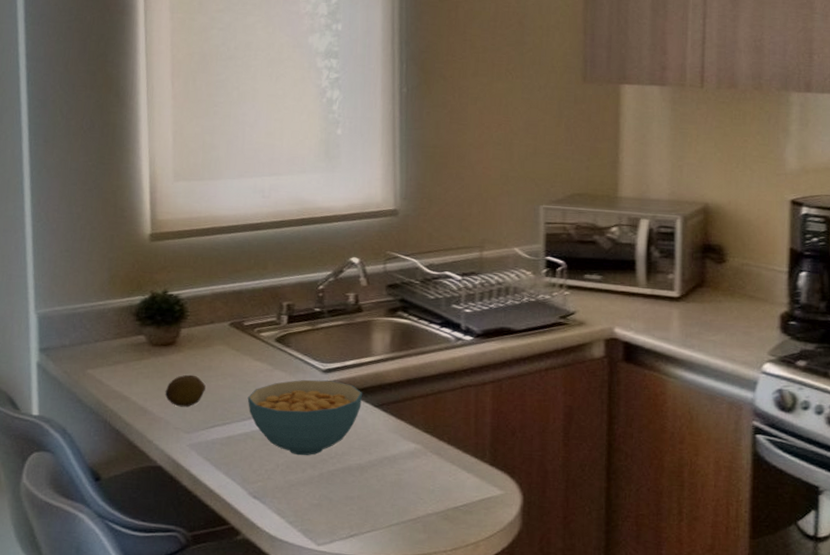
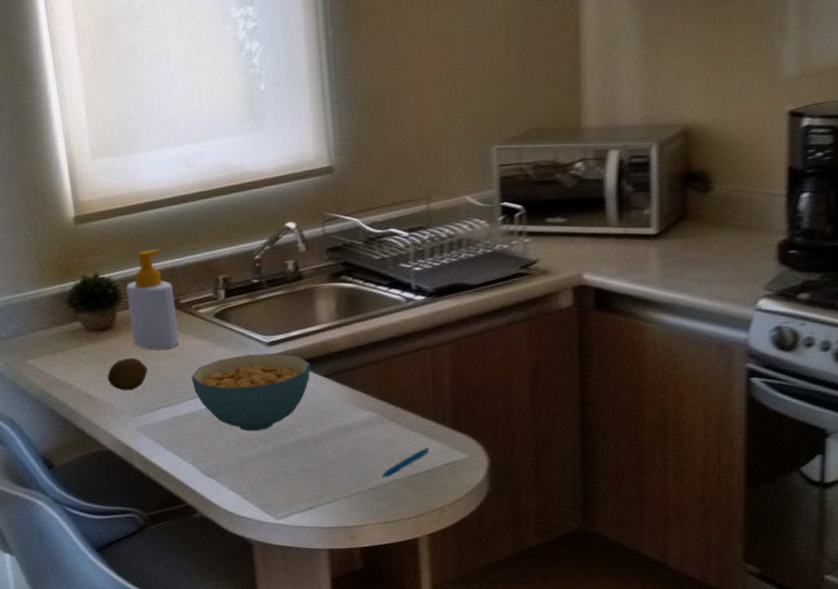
soap bottle: none [192,271,240,369] -> present [126,248,180,349]
pen: none [421,482,469,510] -> present [381,448,431,478]

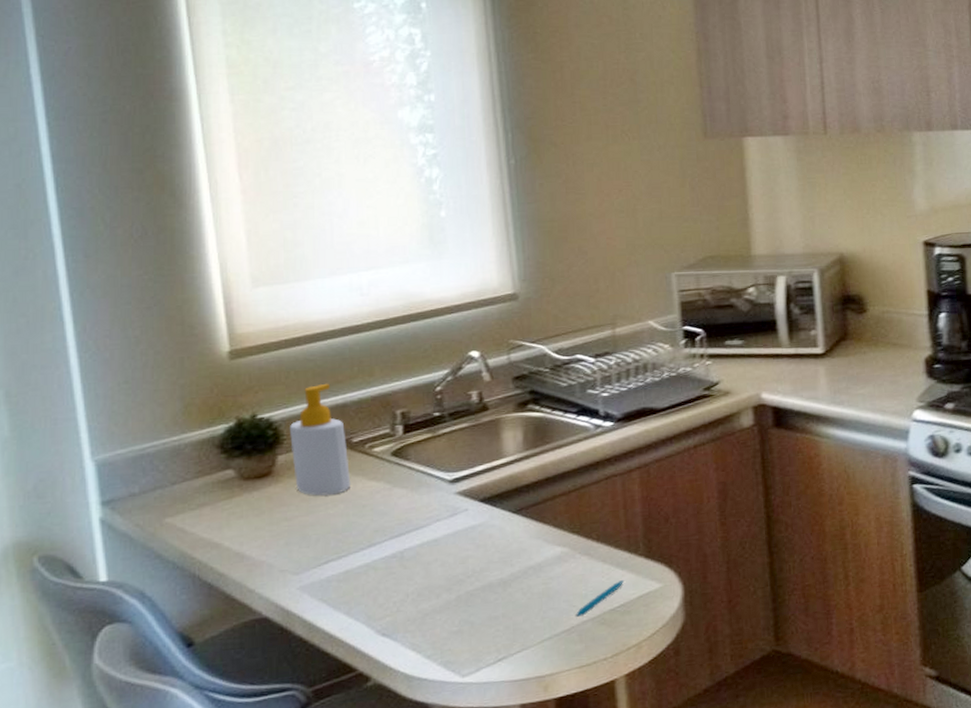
fruit: present [107,358,147,391] -> none [264,506,313,546]
cereal bowl: present [191,353,310,432] -> none [364,491,497,580]

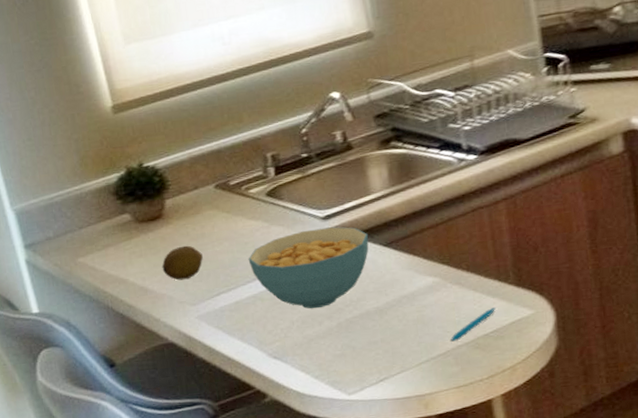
fruit: none [264,506,313,546] -> present [162,245,203,281]
soap bottle: present [289,383,351,496] -> none [172,131,233,235]
cereal bowl: none [364,491,497,580] -> present [248,226,369,309]

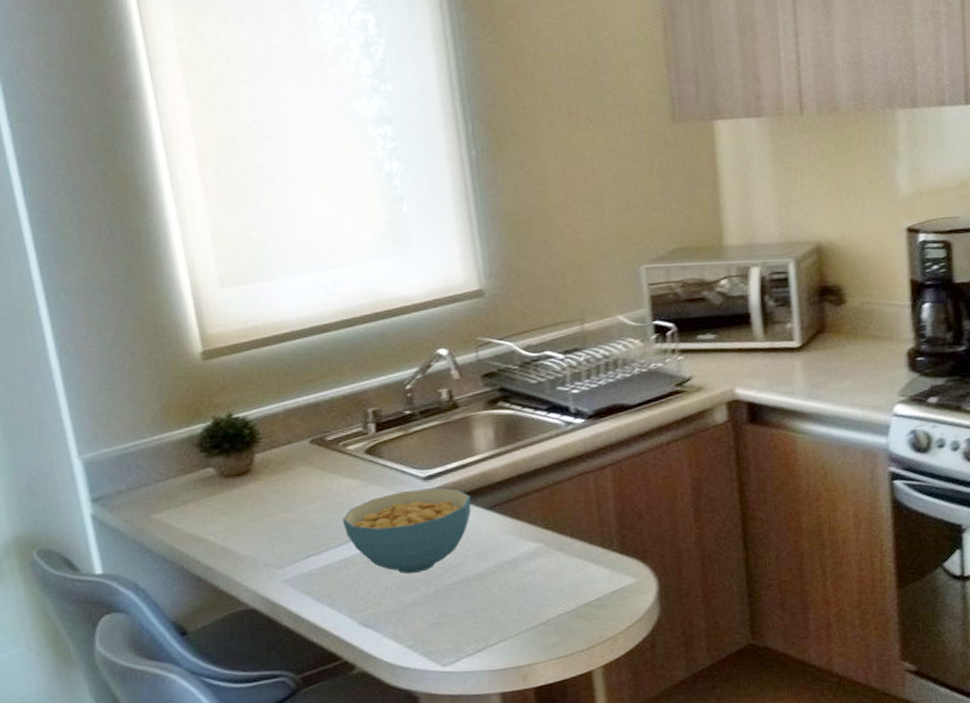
fruit: present [162,245,203,281] -> none [246,503,293,541]
pen: present [449,307,496,343] -> none [551,575,599,611]

